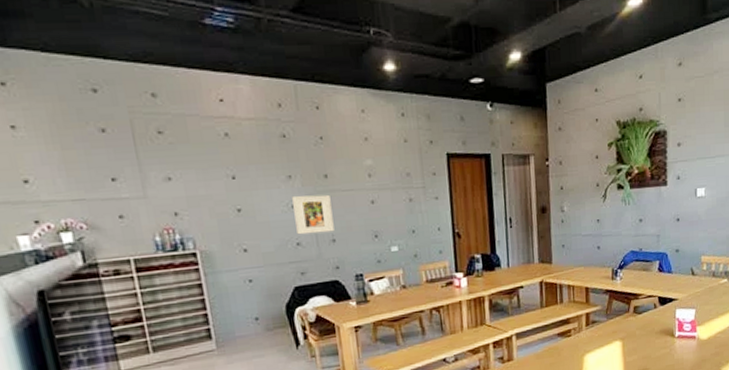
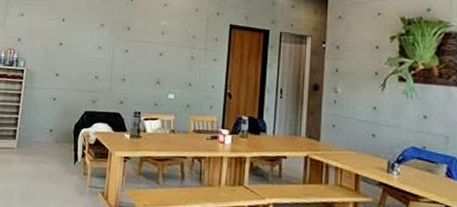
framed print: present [292,194,335,235] -> none [97,39,128,73]

